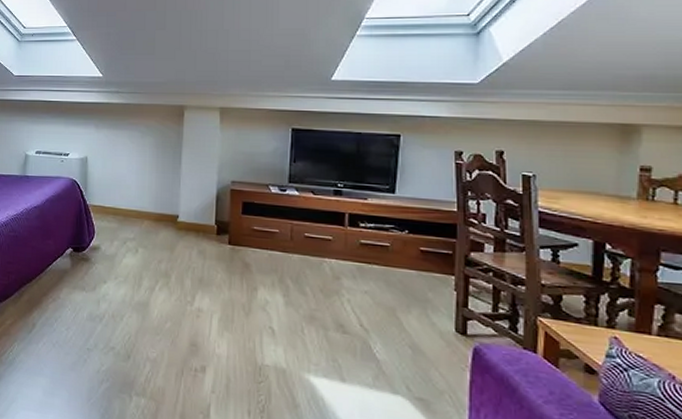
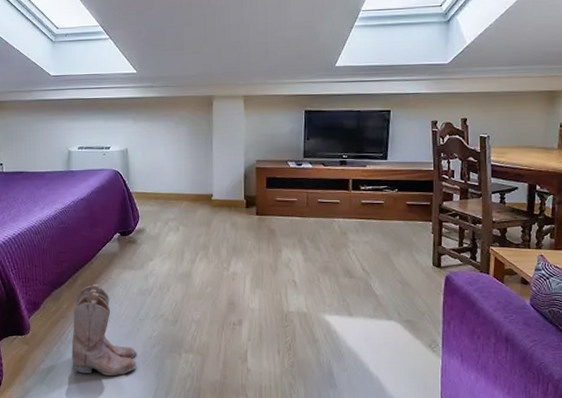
boots: none [11,301,82,410] -> present [71,283,137,375]

